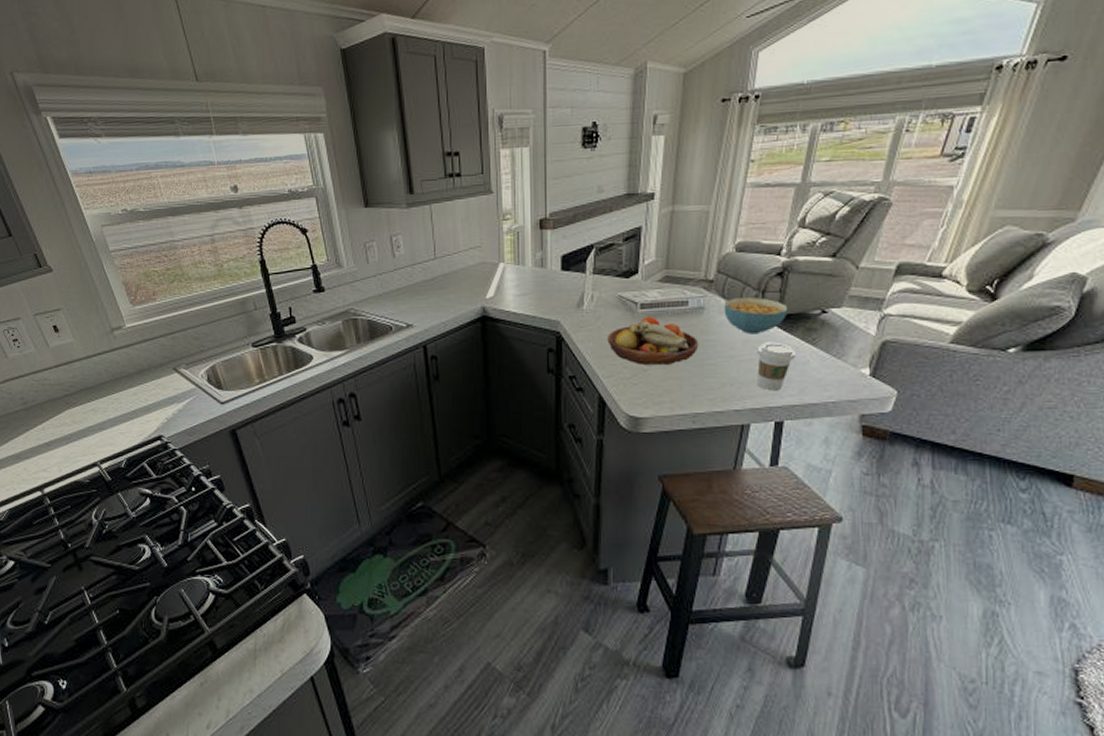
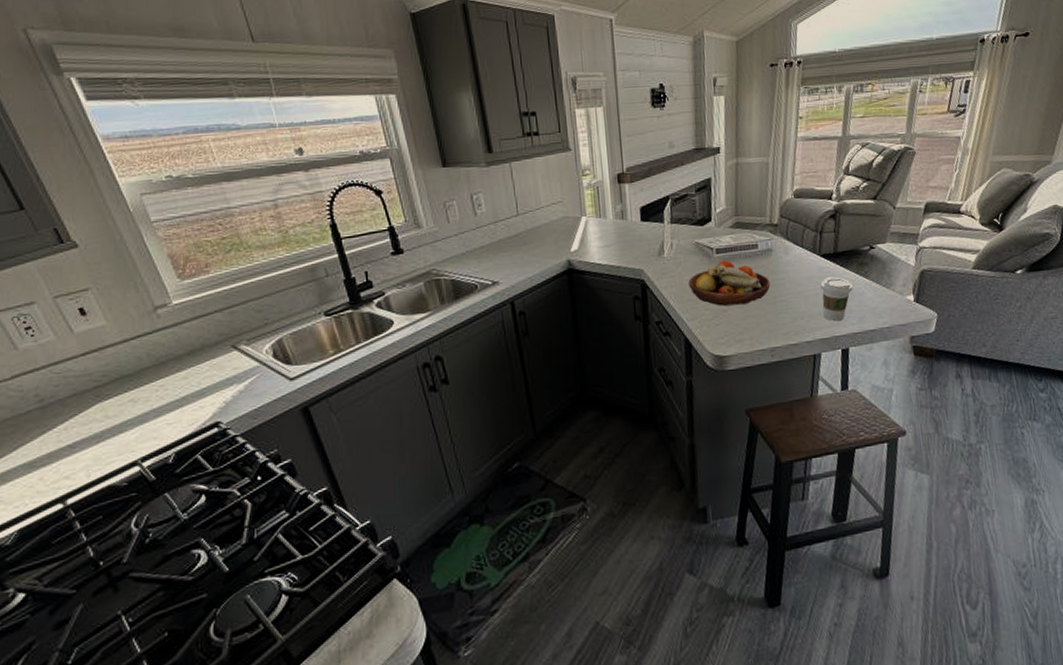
cereal bowl: present [724,298,788,335] -> none [788,238,843,272]

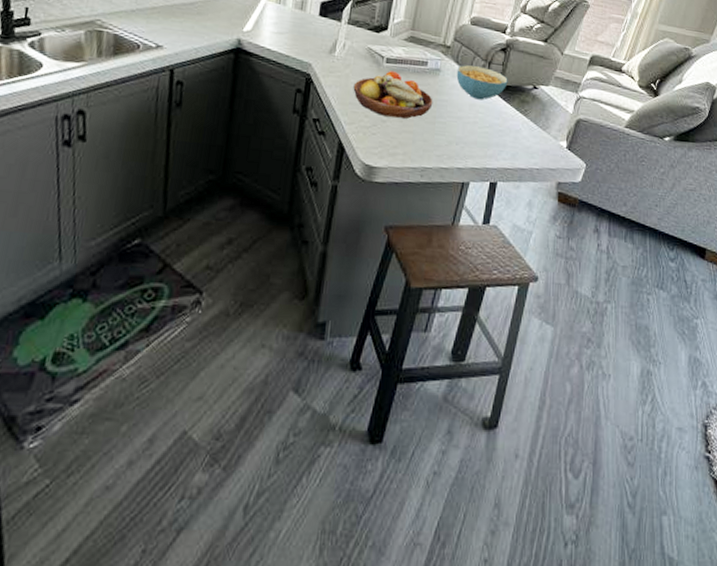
cereal bowl: none [788,238,843,272] -> present [456,65,508,100]
coffee cup: present [820,277,853,322] -> none [478,108,511,154]

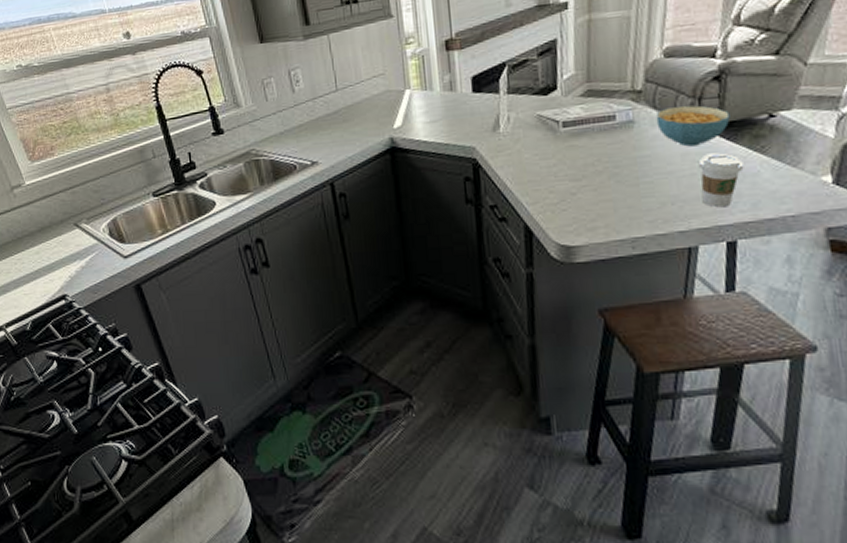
fruit bowl: present [353,71,433,119] -> none [528,135,632,188]
coffee cup: none [478,108,511,154] -> present [698,153,744,208]

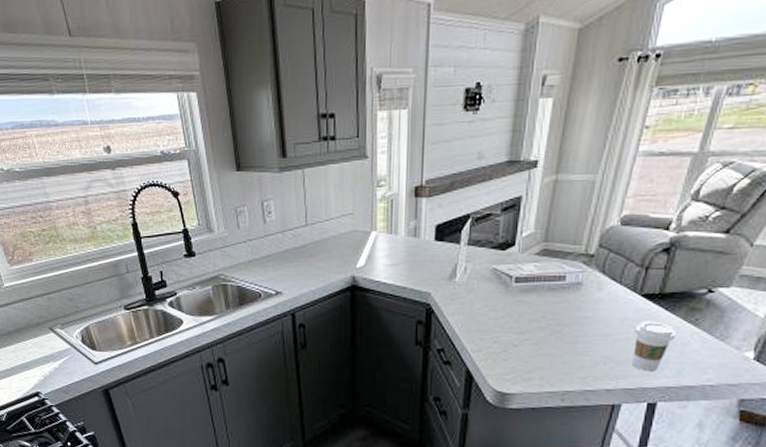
cereal bowl: present [655,105,730,147] -> none [603,274,672,313]

